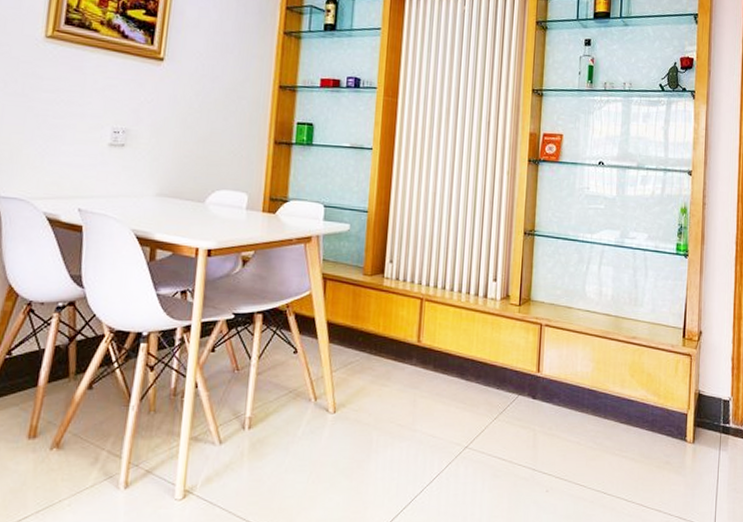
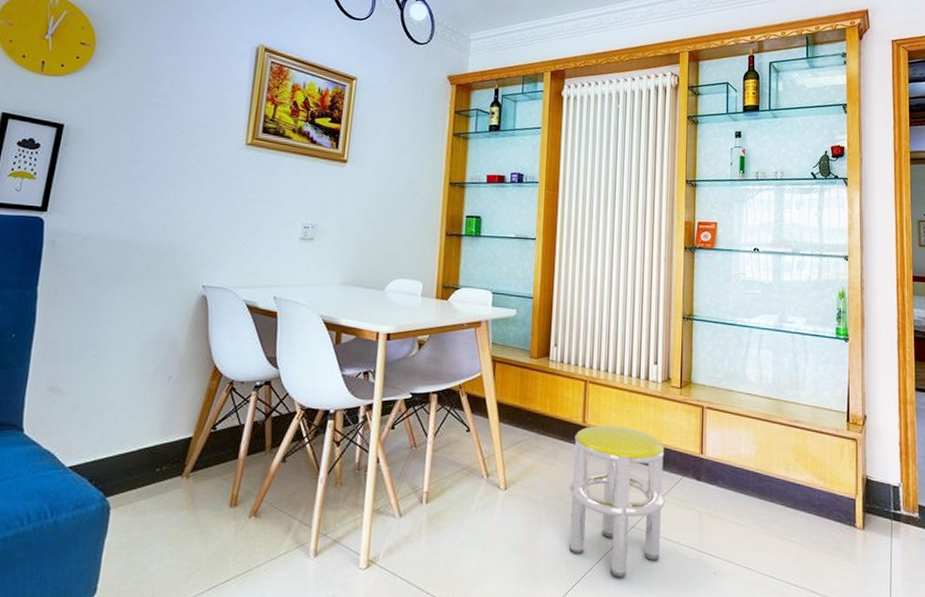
stool: none [400,344,501,499] -> present [569,425,666,578]

